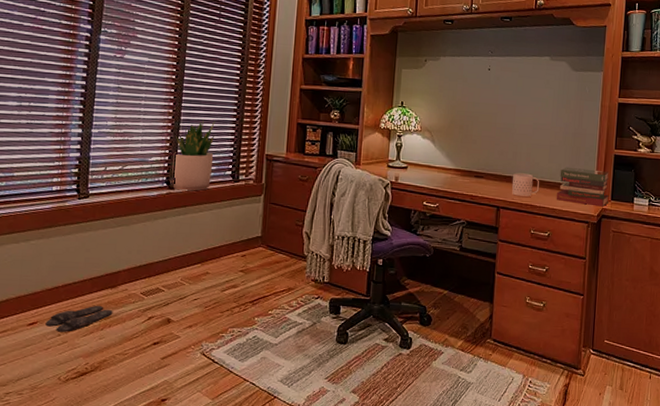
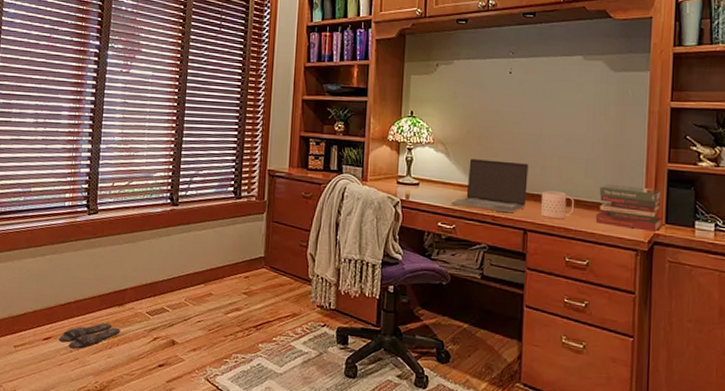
planter: present [172,120,216,191] -> none [175,134,218,208]
laptop: none [435,145,503,193] -> present [451,159,529,213]

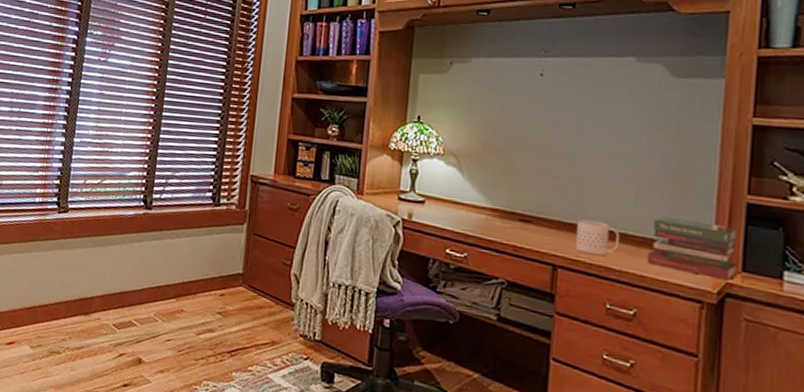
slippers: present [59,322,121,349] -> none [22,331,85,358]
laptop: present [451,159,529,213] -> none [463,176,561,245]

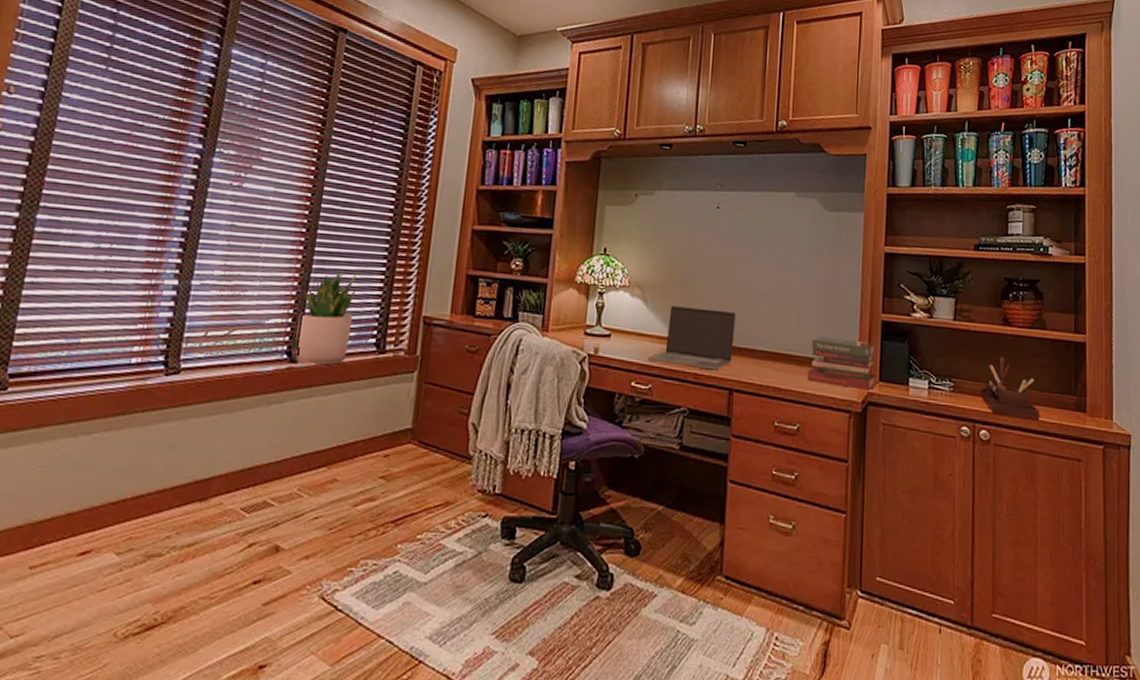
planter: none [149,131,198,214] -> present [295,269,360,366]
laptop: none [463,176,561,245] -> present [647,306,736,371]
mug: present [575,219,621,256] -> none [748,343,786,377]

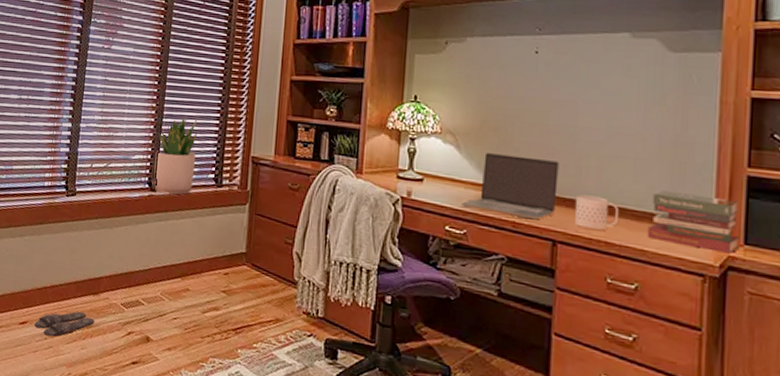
slippers: none [103,525,200,566] -> present [34,311,95,337]
mug: none [748,343,786,377] -> present [574,194,620,231]

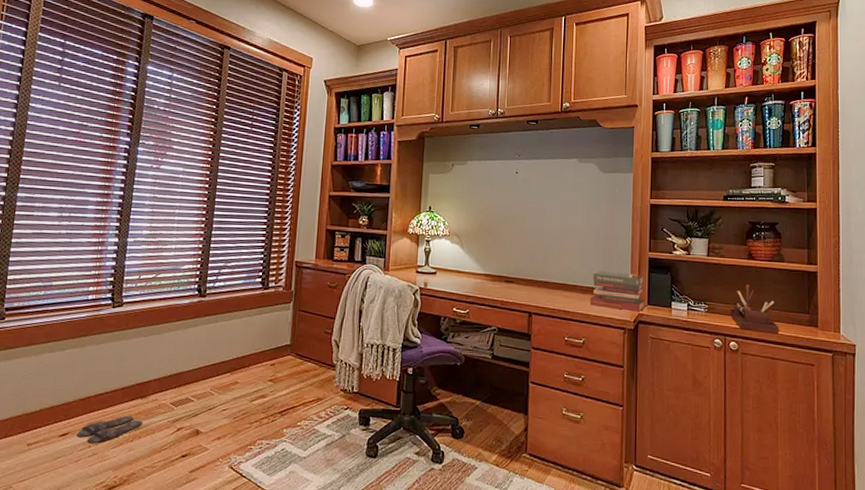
planter: present [154,115,200,195] -> none [203,227,247,299]
laptop: present [461,153,559,220] -> none [465,250,533,298]
mug: present [574,194,620,231] -> none [543,277,573,303]

